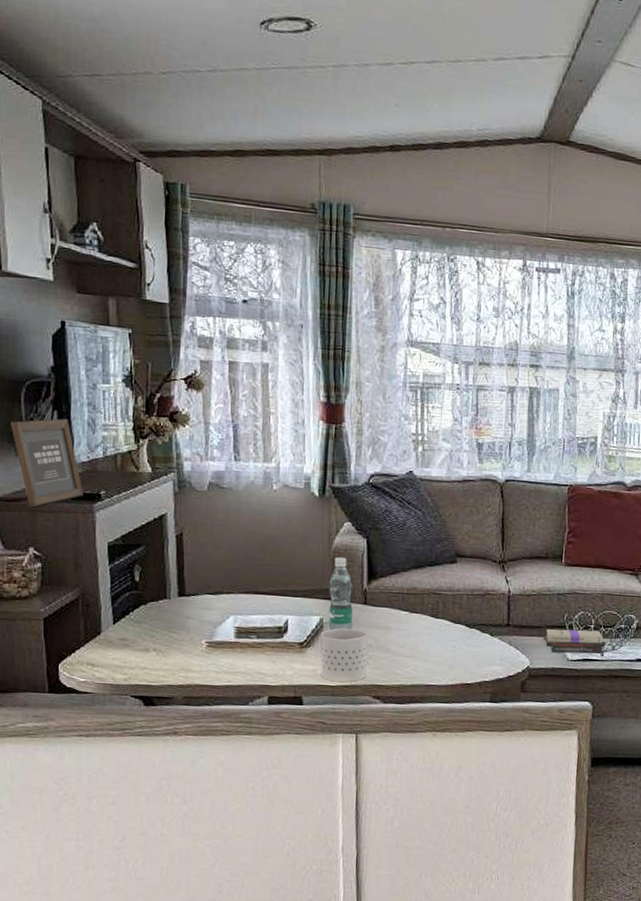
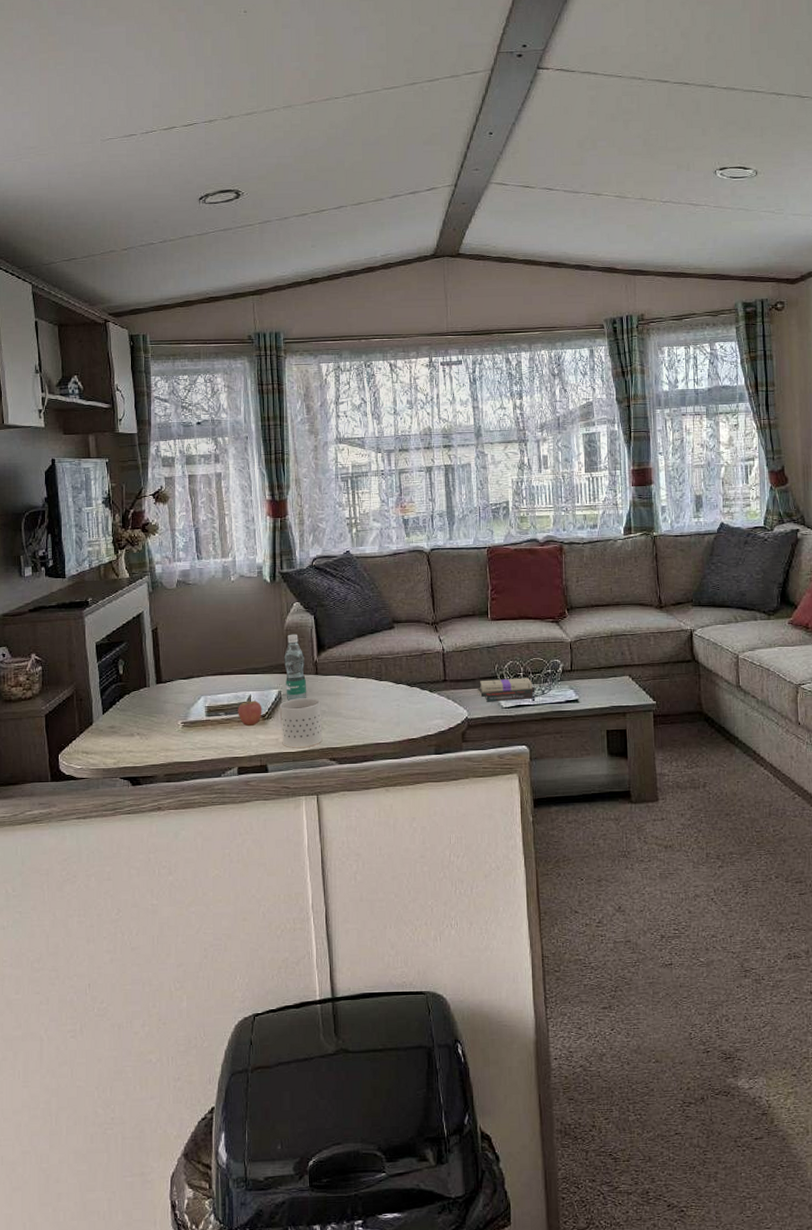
picture frame: present [10,418,84,508] -> none [14,540,74,619]
fruit: none [272,620,301,654] -> present [238,696,262,727]

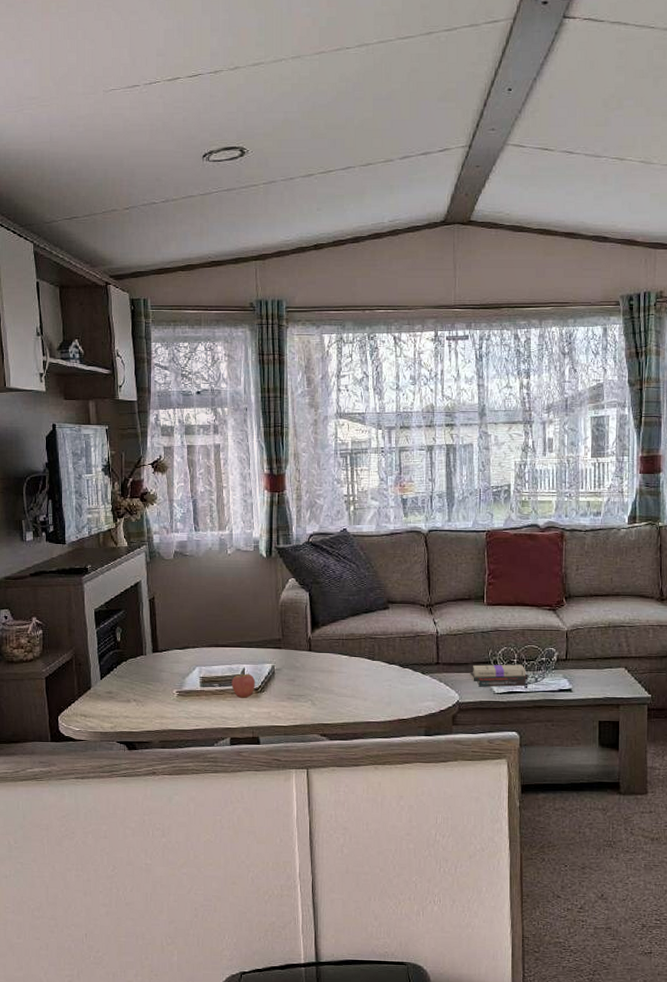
mug: present [279,698,323,748] -> none [272,673,314,723]
bottle: present [284,634,307,701] -> none [278,610,300,676]

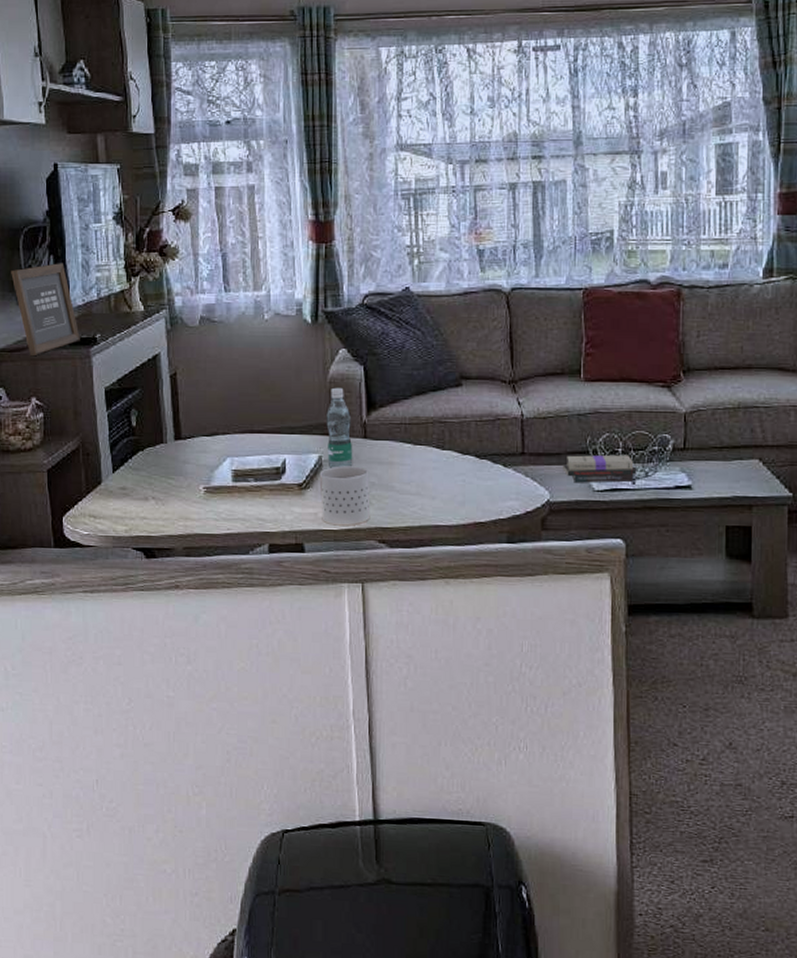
picture frame: none [16,506,74,584] -> present [11,263,80,357]
fruit: present [231,669,256,699] -> none [270,460,299,497]
mug: none [272,673,314,723] -> present [319,466,371,526]
bottle: none [278,610,300,676] -> present [326,387,353,468]

